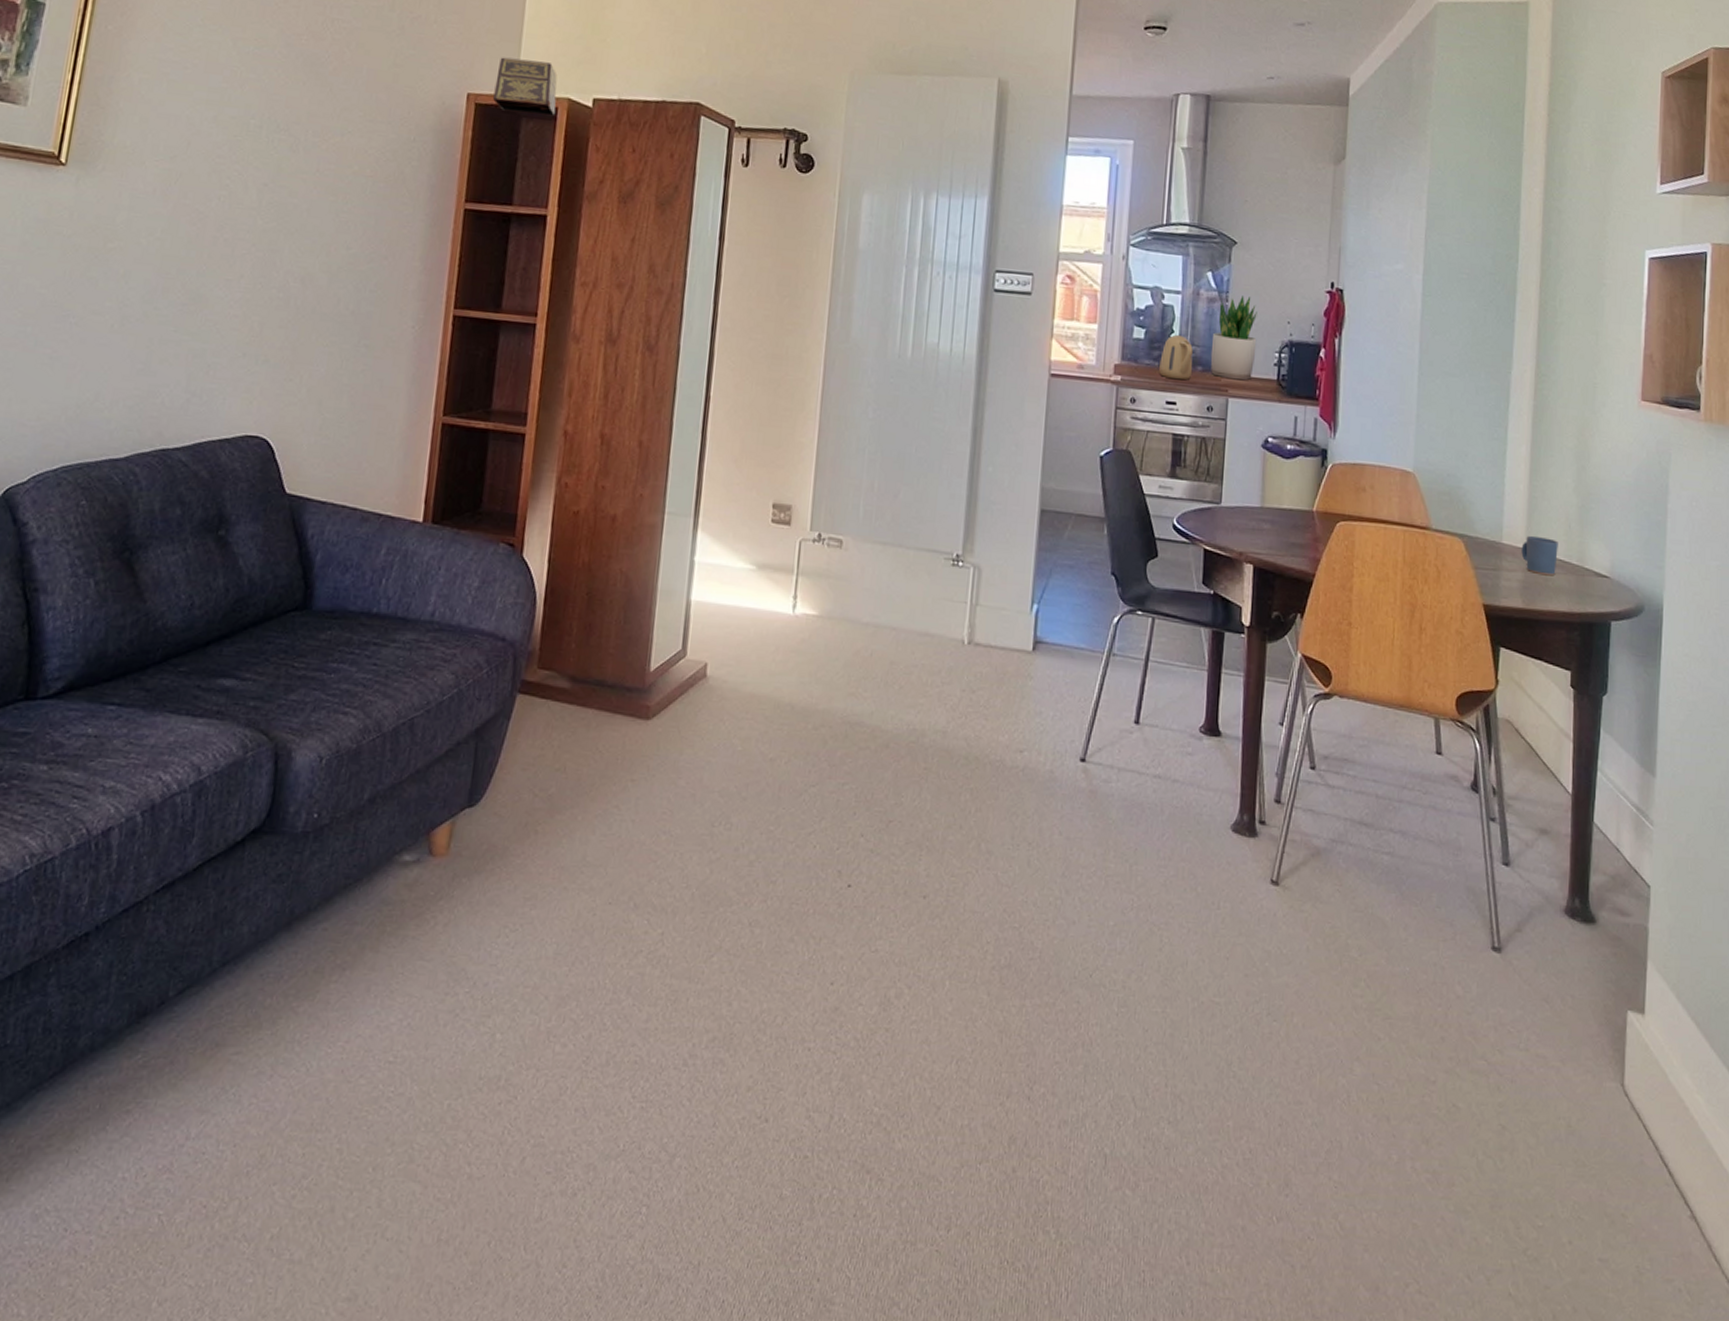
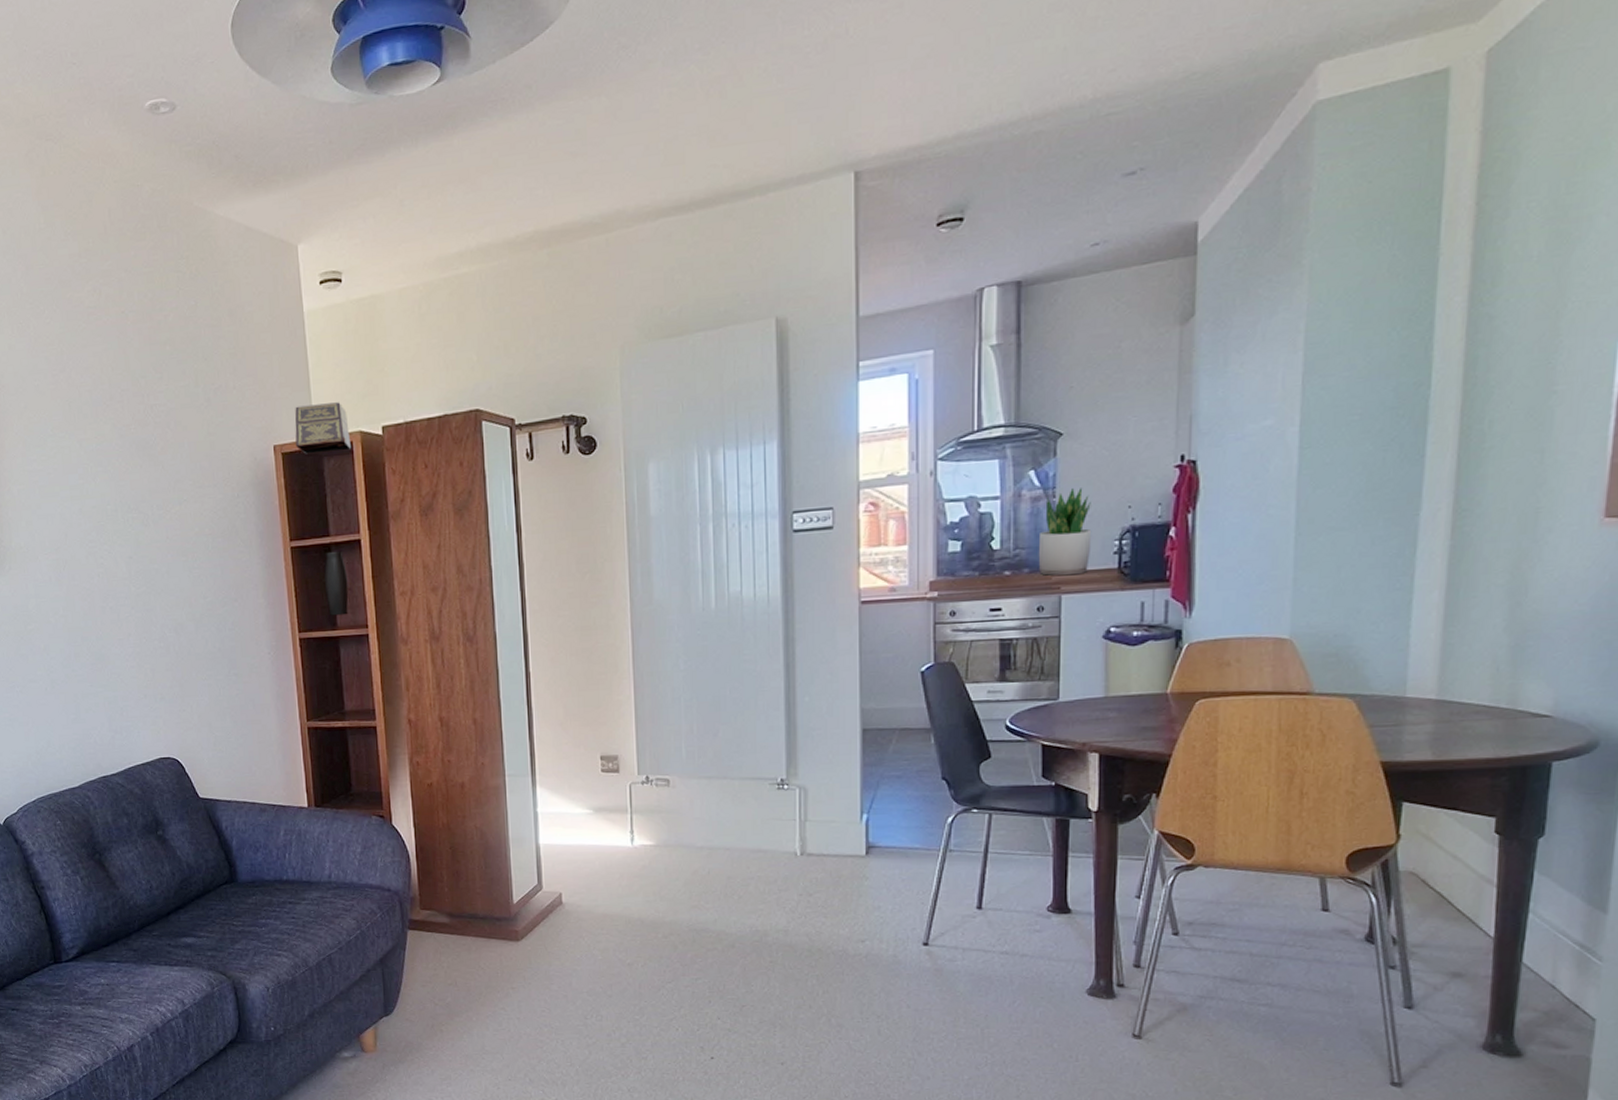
vase: none [494,222,525,298] -> present [324,550,349,616]
kettle: present [1159,334,1193,381] -> none [980,540,1018,587]
mug: present [1521,535,1558,576] -> none [1431,684,1482,724]

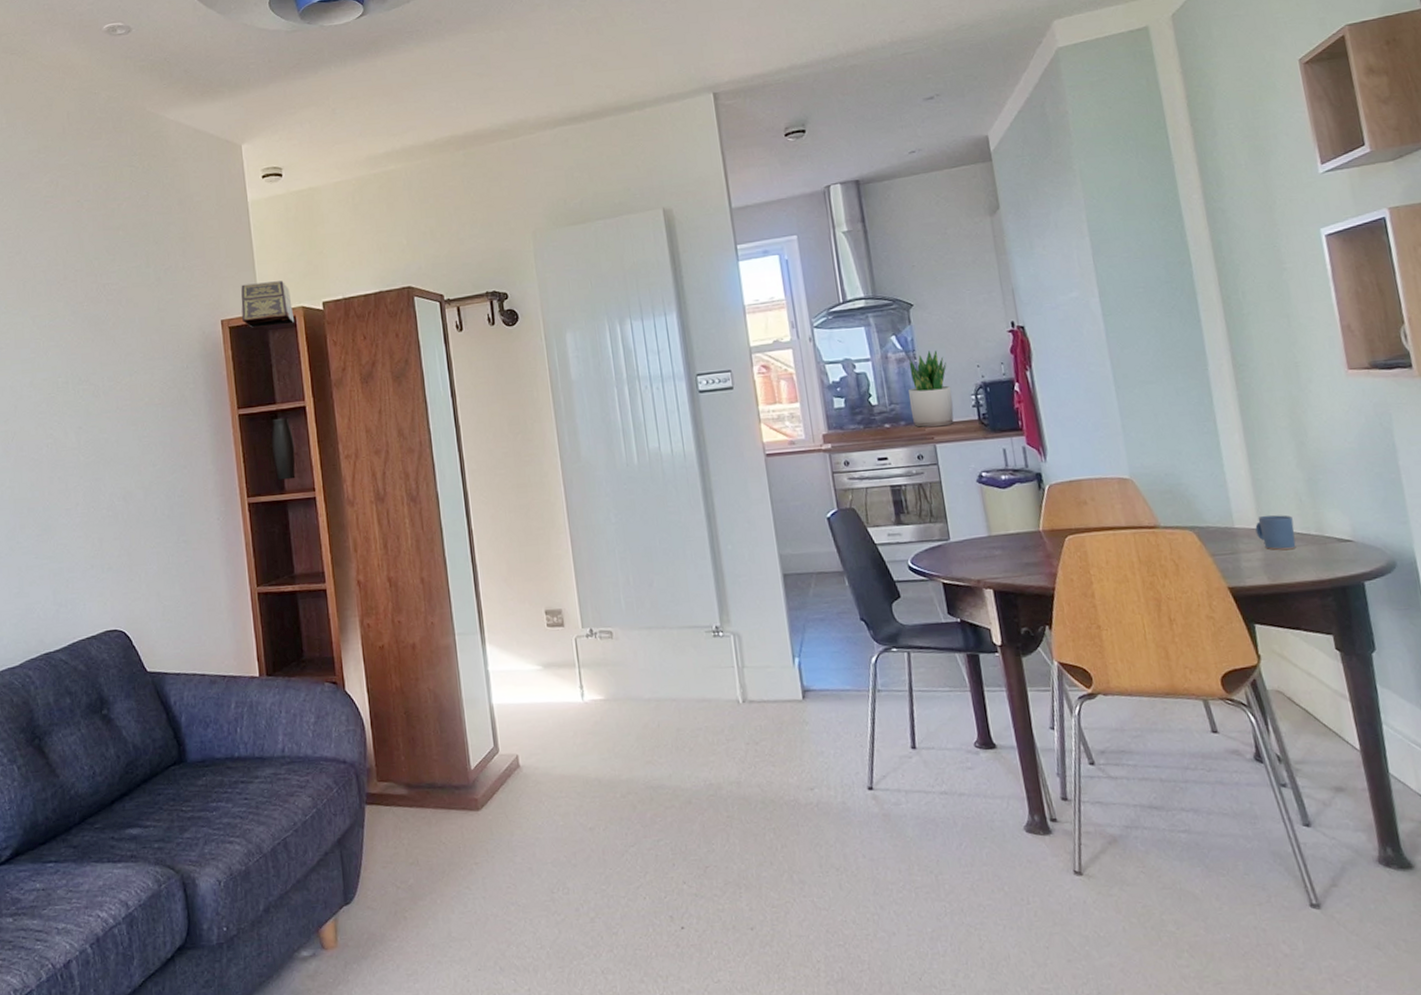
mug: none [1431,684,1482,724] -> present [1255,515,1296,551]

